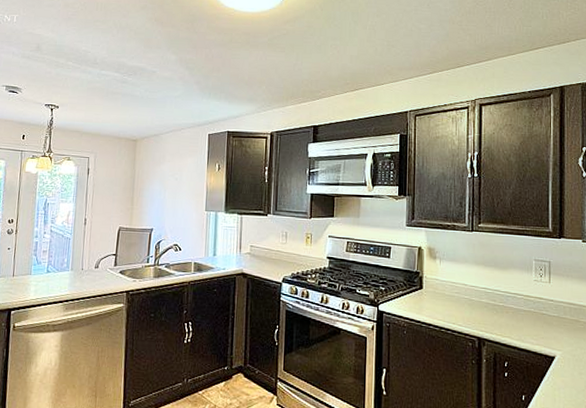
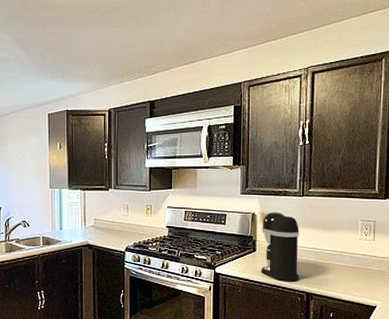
coffee maker: none [428,246,470,325] -> present [261,212,300,282]

